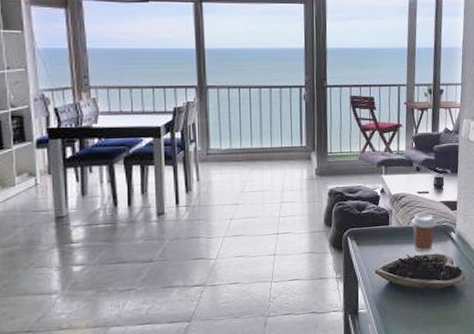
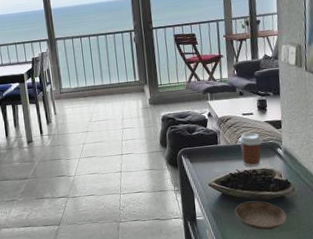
saucer: none [401,290,455,325] -> present [235,201,287,231]

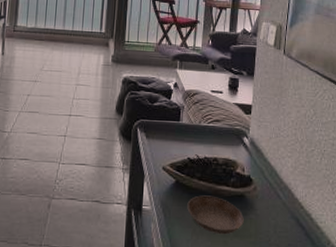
coffee cup: present [238,132,263,167] -> none [203,113,229,154]

